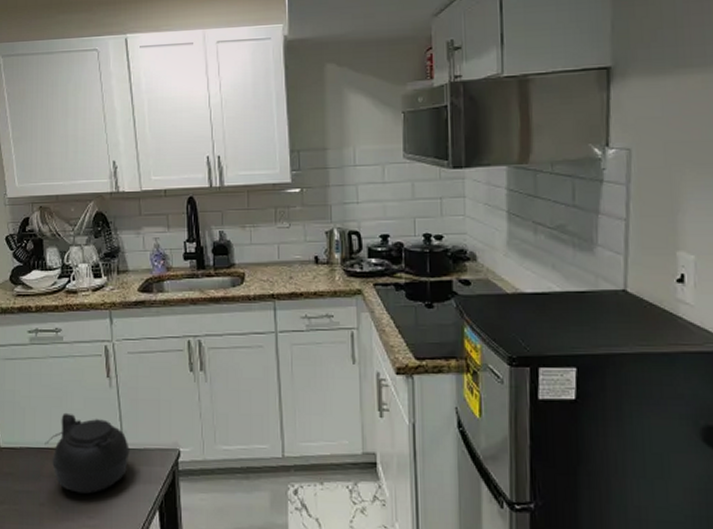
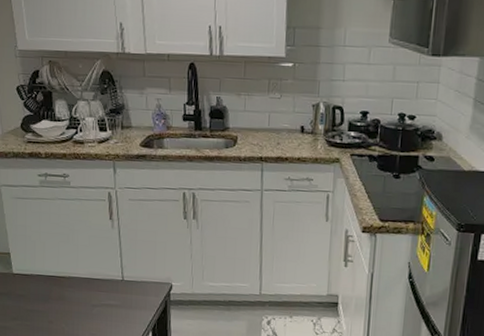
teapot: present [45,412,130,494] -> none [53,247,128,316]

